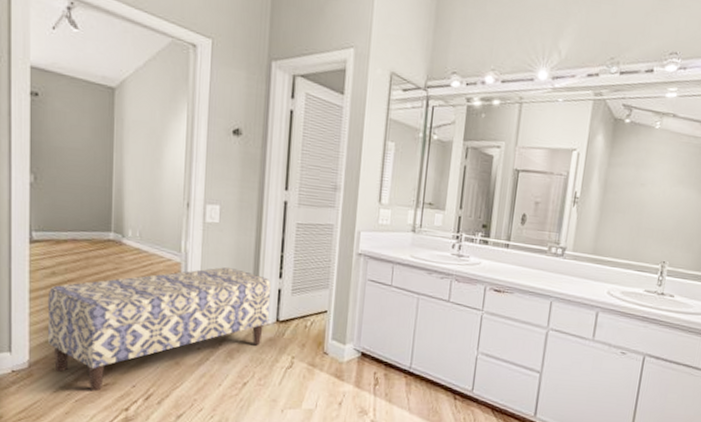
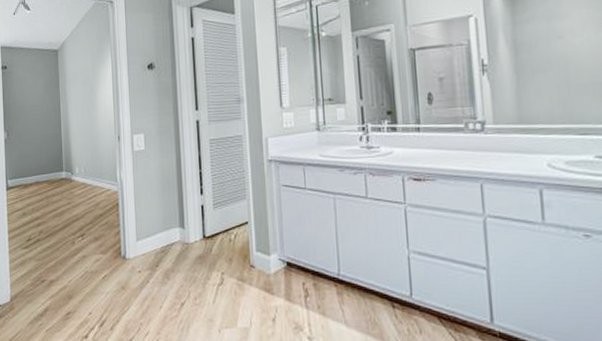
bench: present [47,266,271,392] -> none [21,189,196,321]

